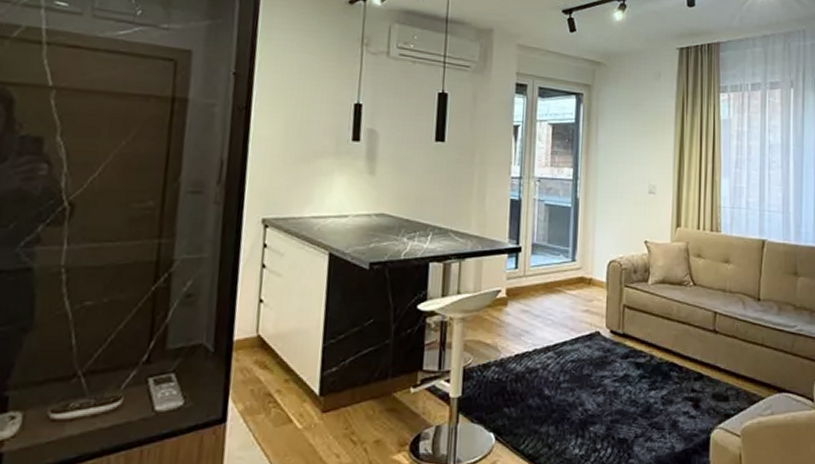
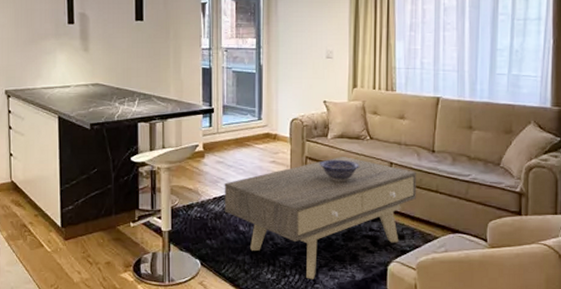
coffee table: none [527,305,741,453] -> present [224,157,416,279]
decorative bowl: none [637,308,682,334] -> present [319,159,359,181]

